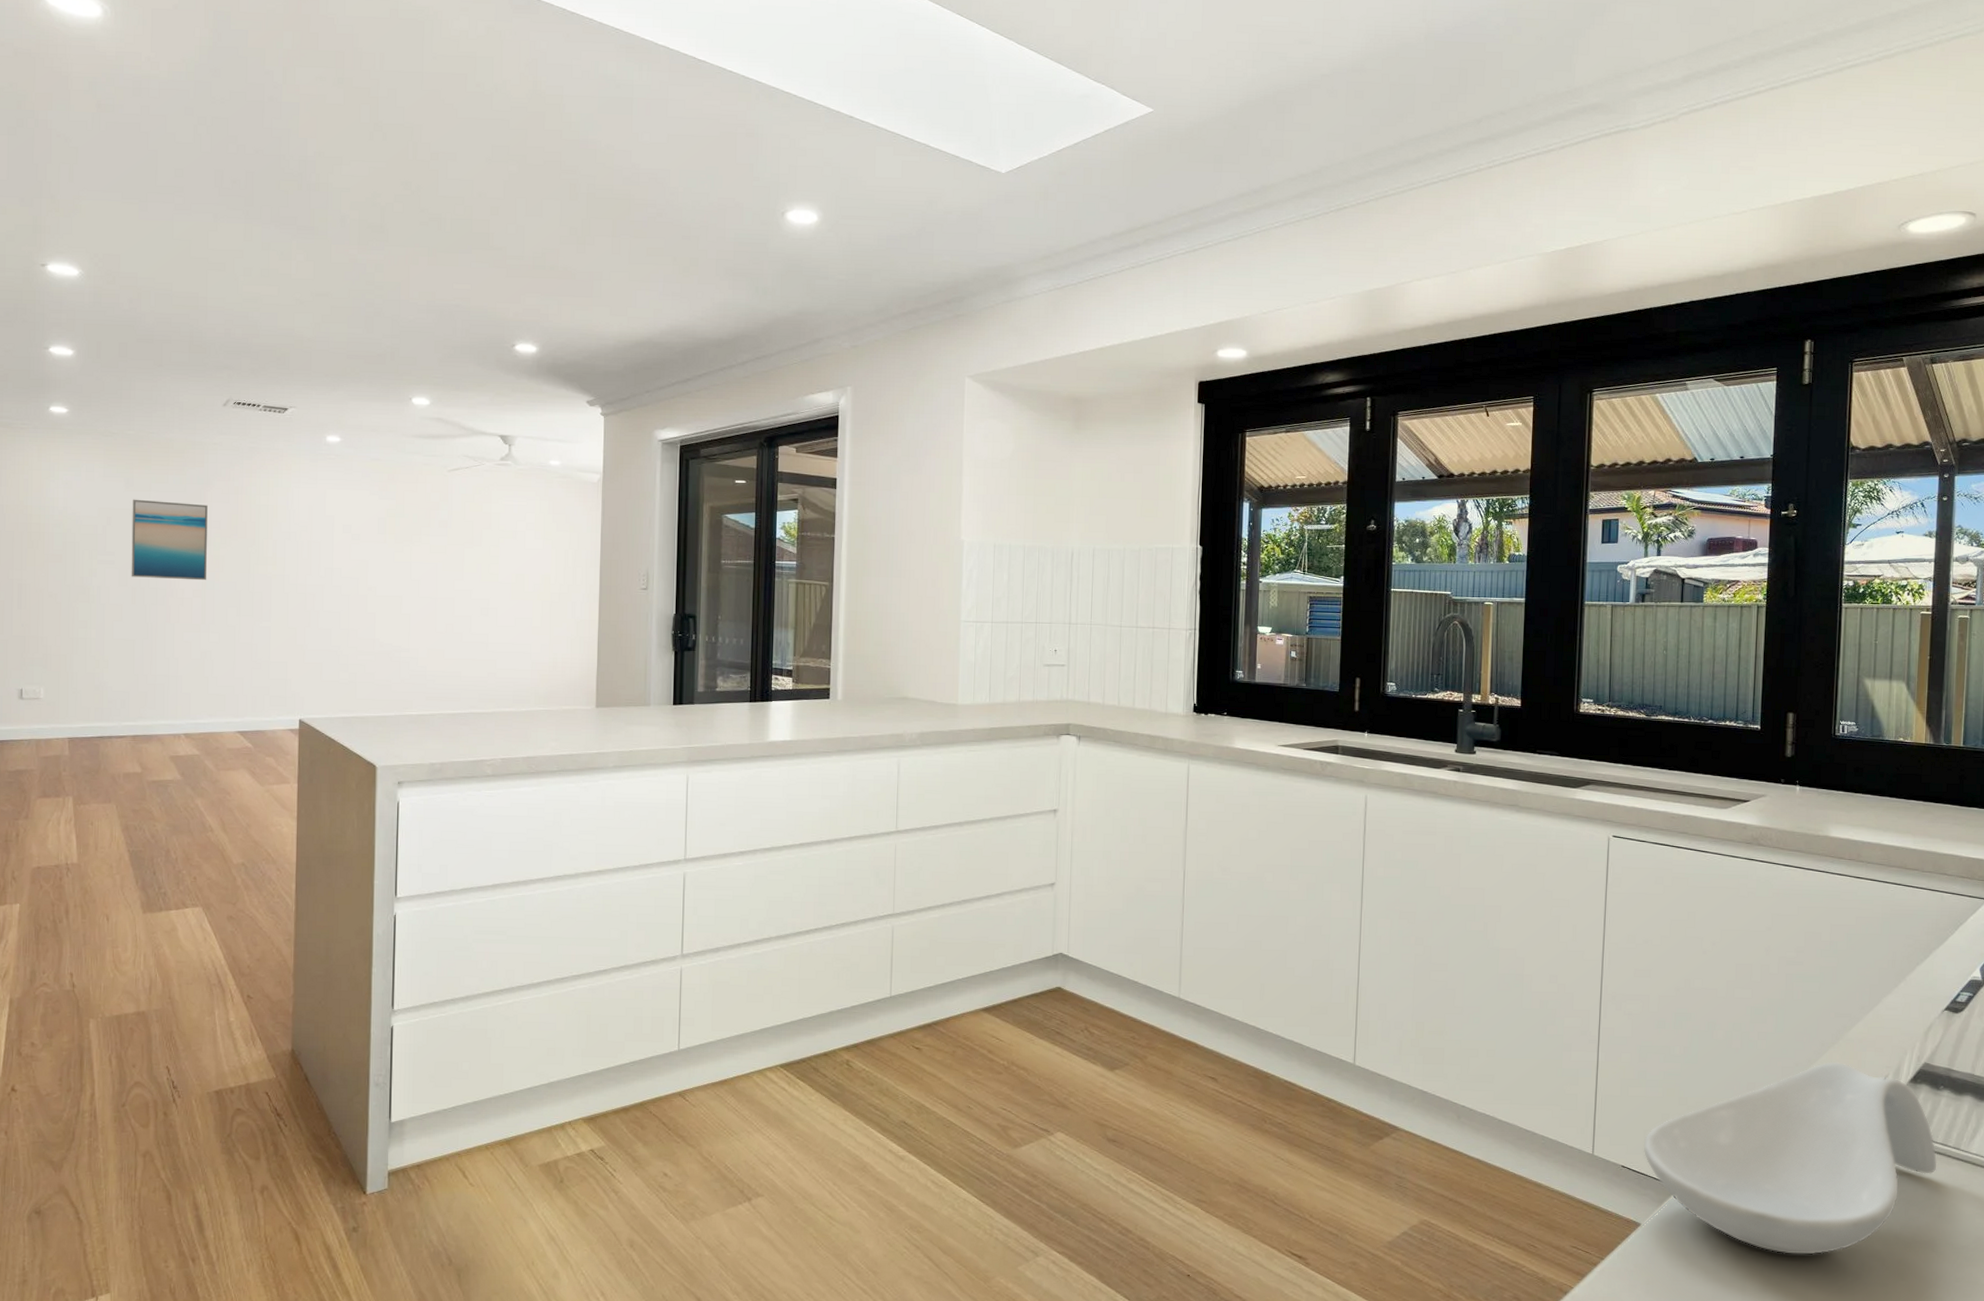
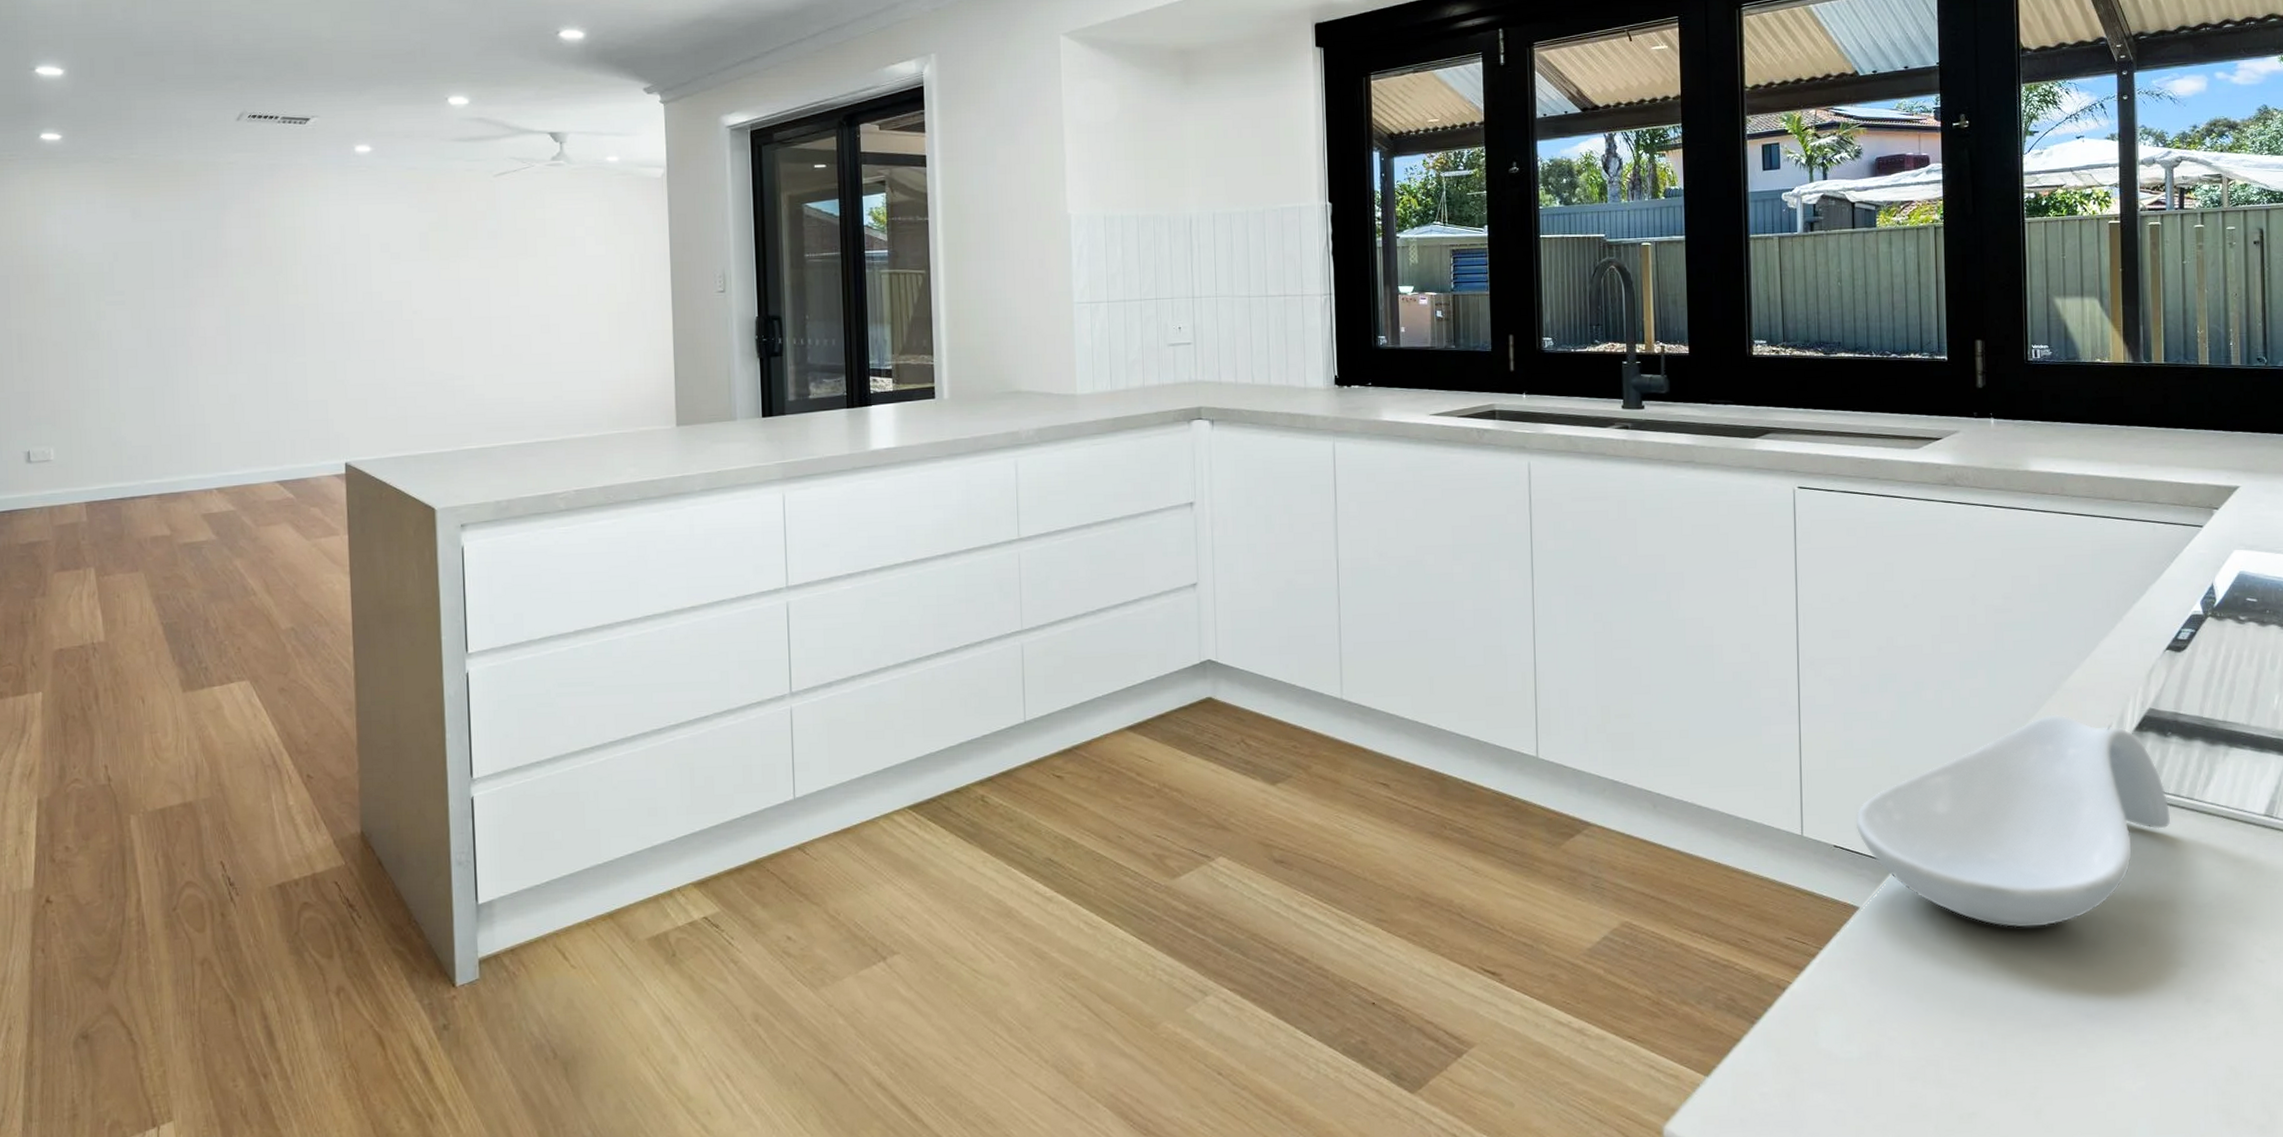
wall art: present [131,499,208,581] -> none [141,230,230,318]

